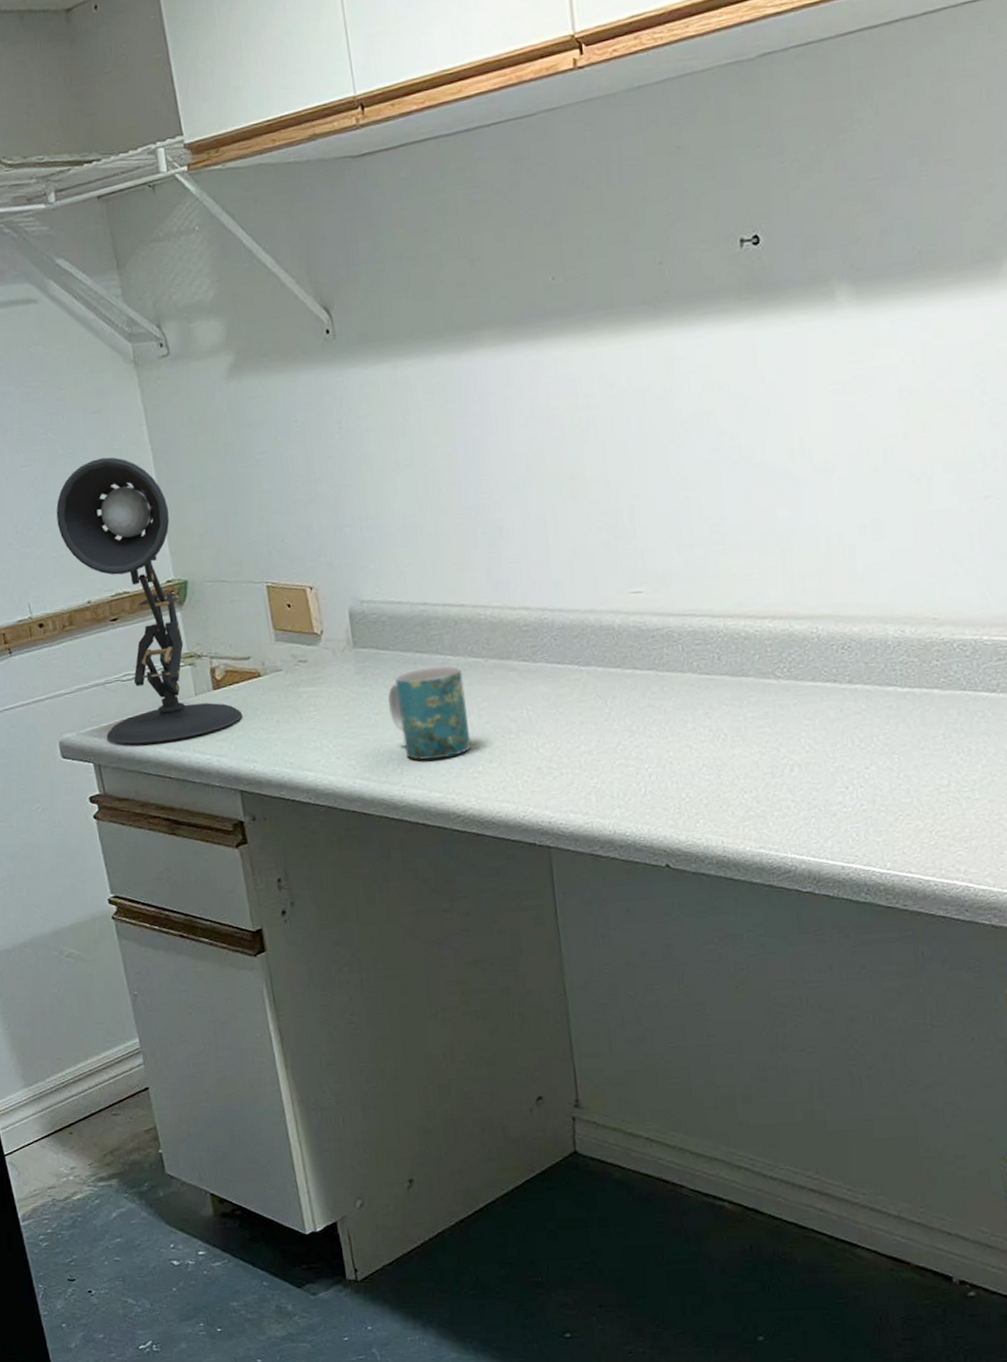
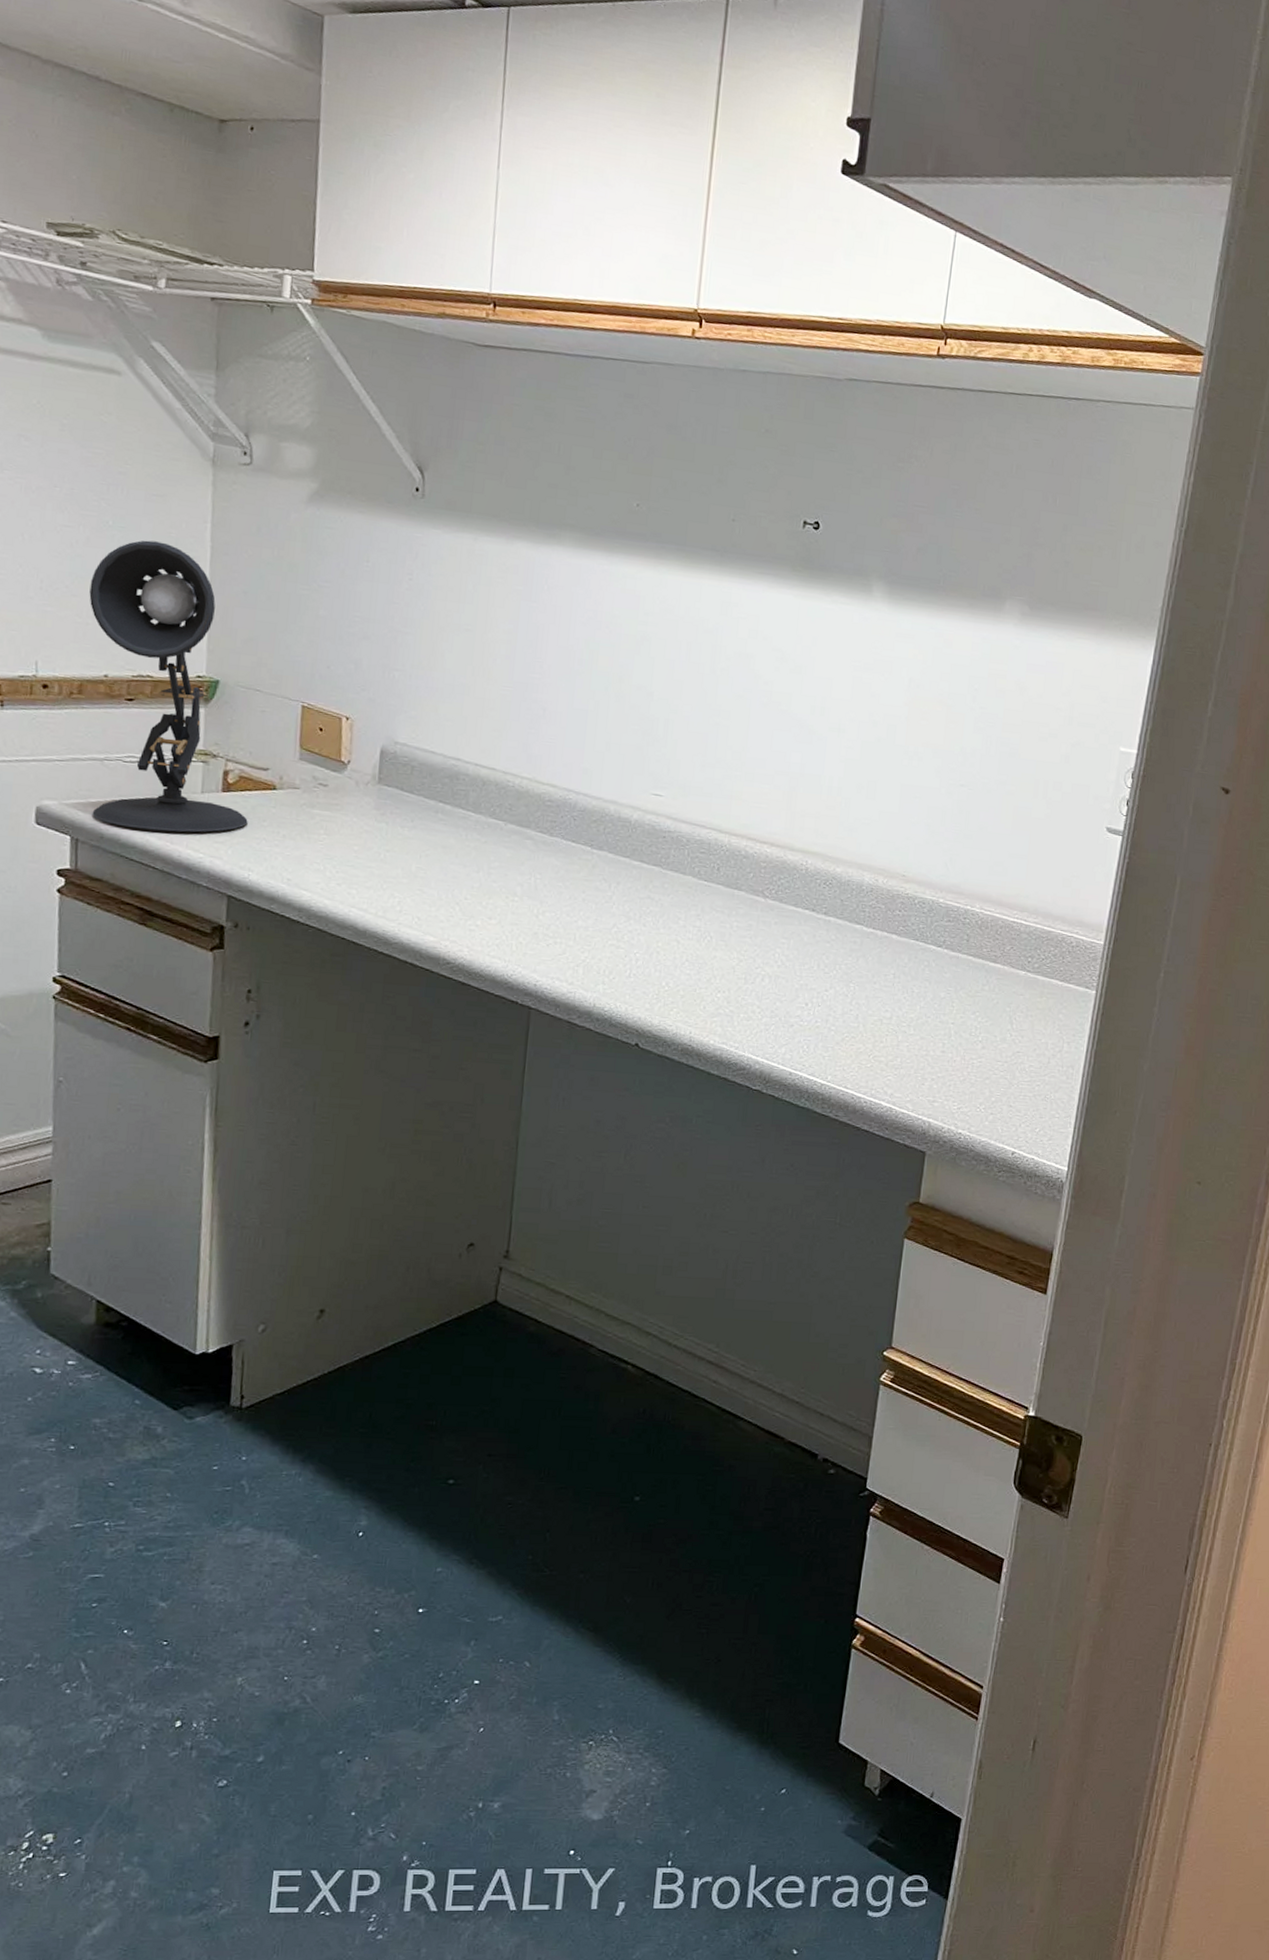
mug: present [388,665,472,760] -> none [400,816,481,906]

